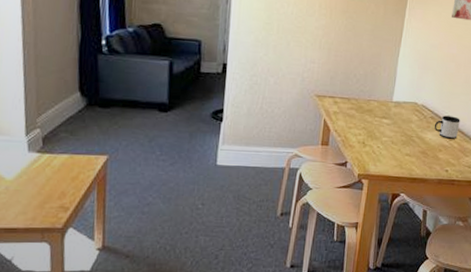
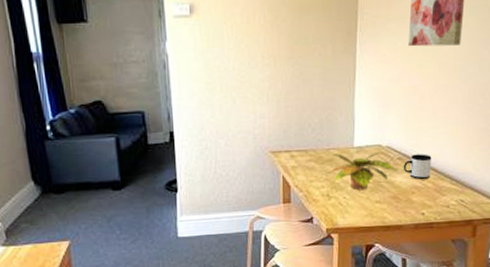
plant: none [364,104,430,142] -> present [326,152,399,191]

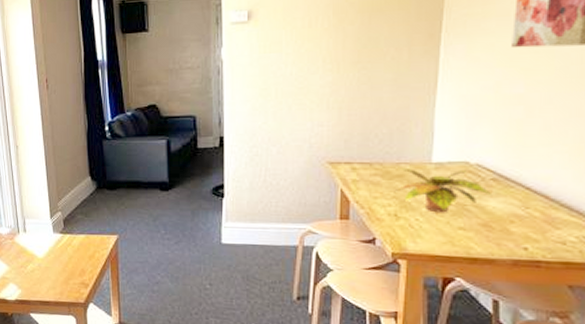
mug: present [403,154,432,179] -> none [498,176,541,206]

